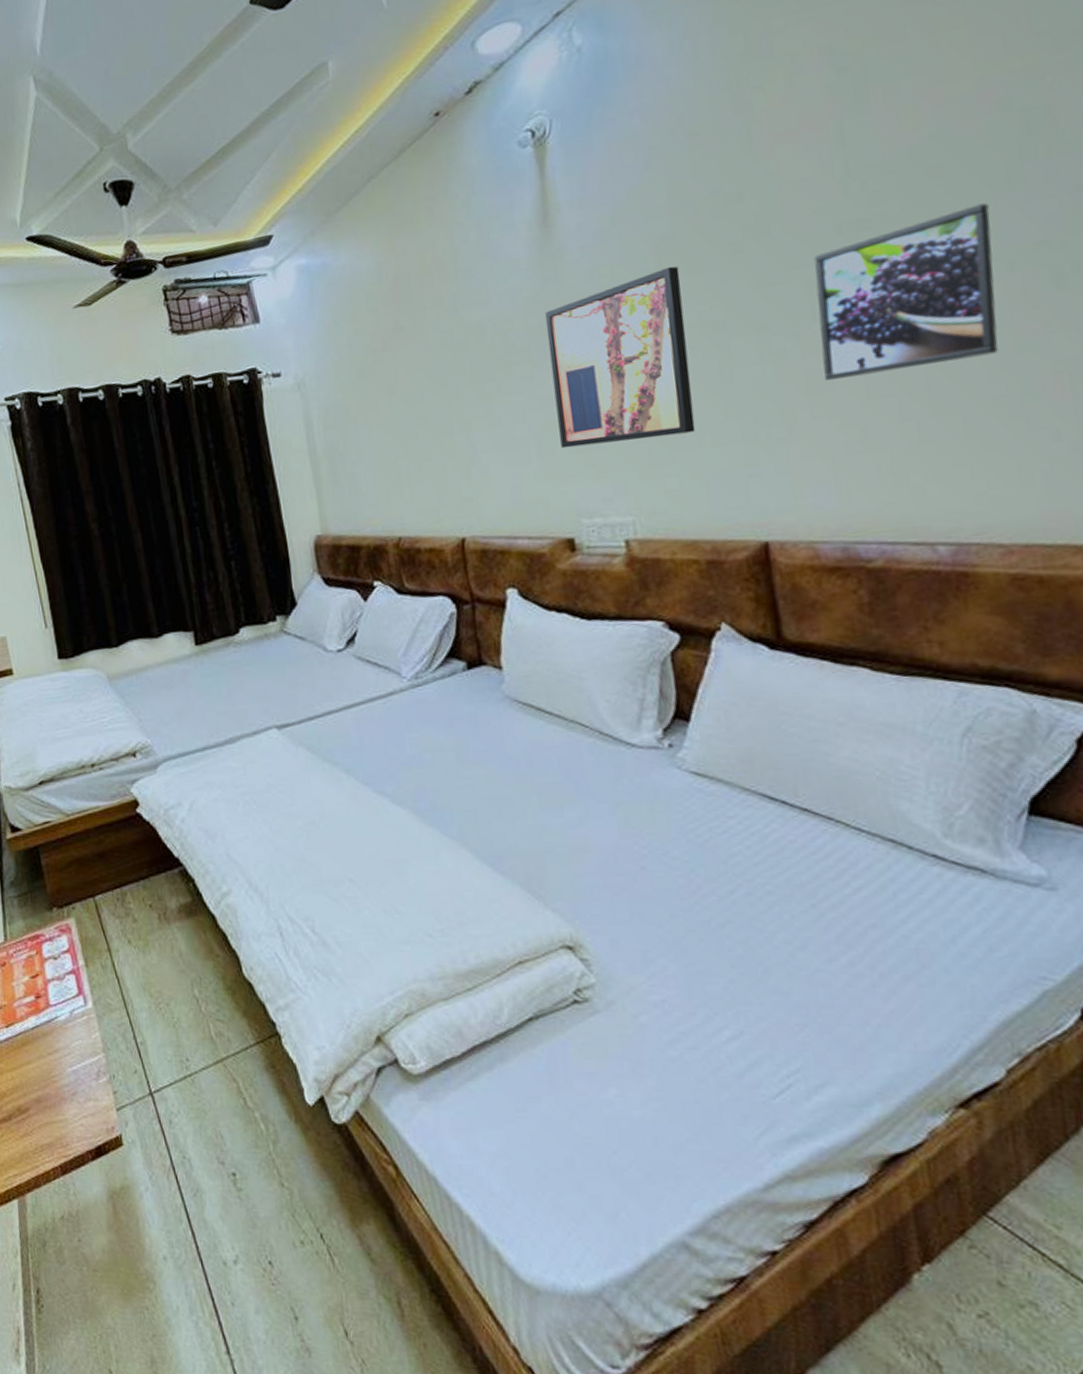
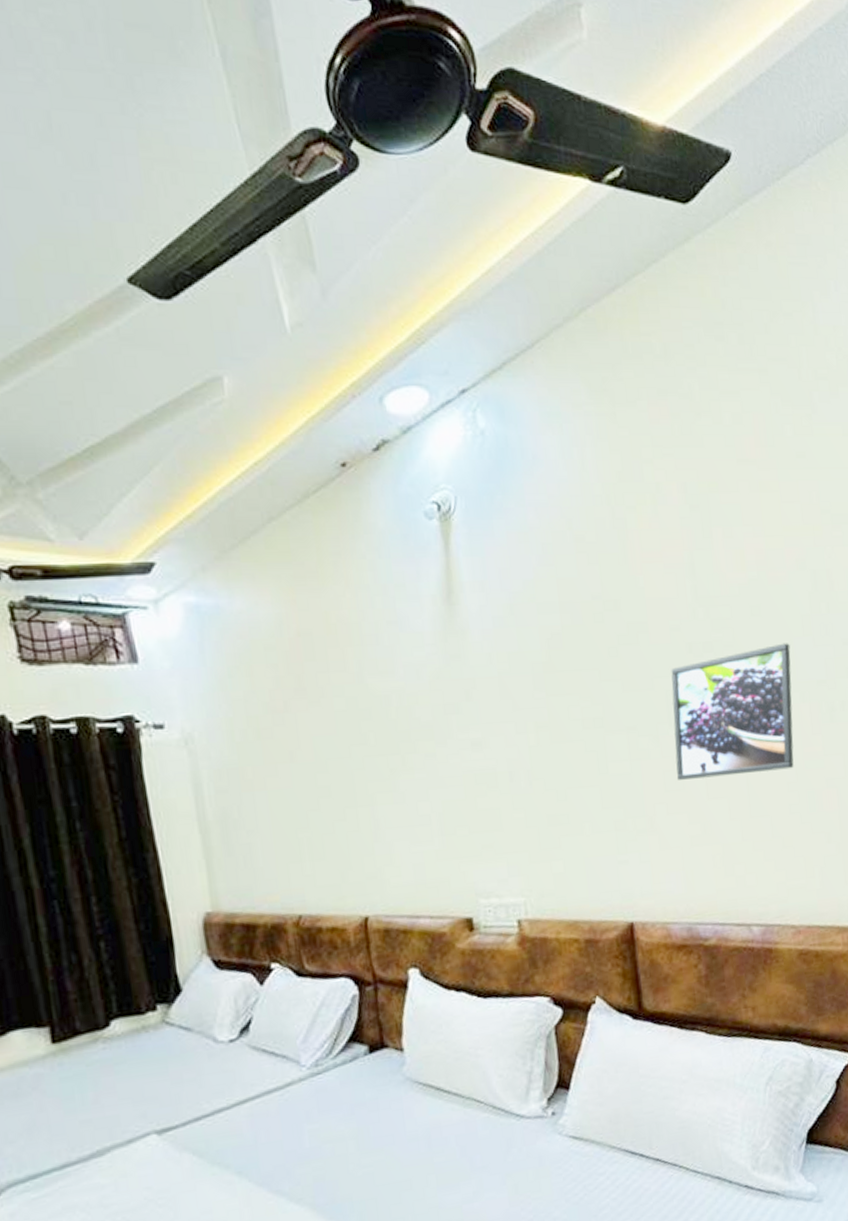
wall art: present [545,266,696,449] -> none [448,661,578,829]

